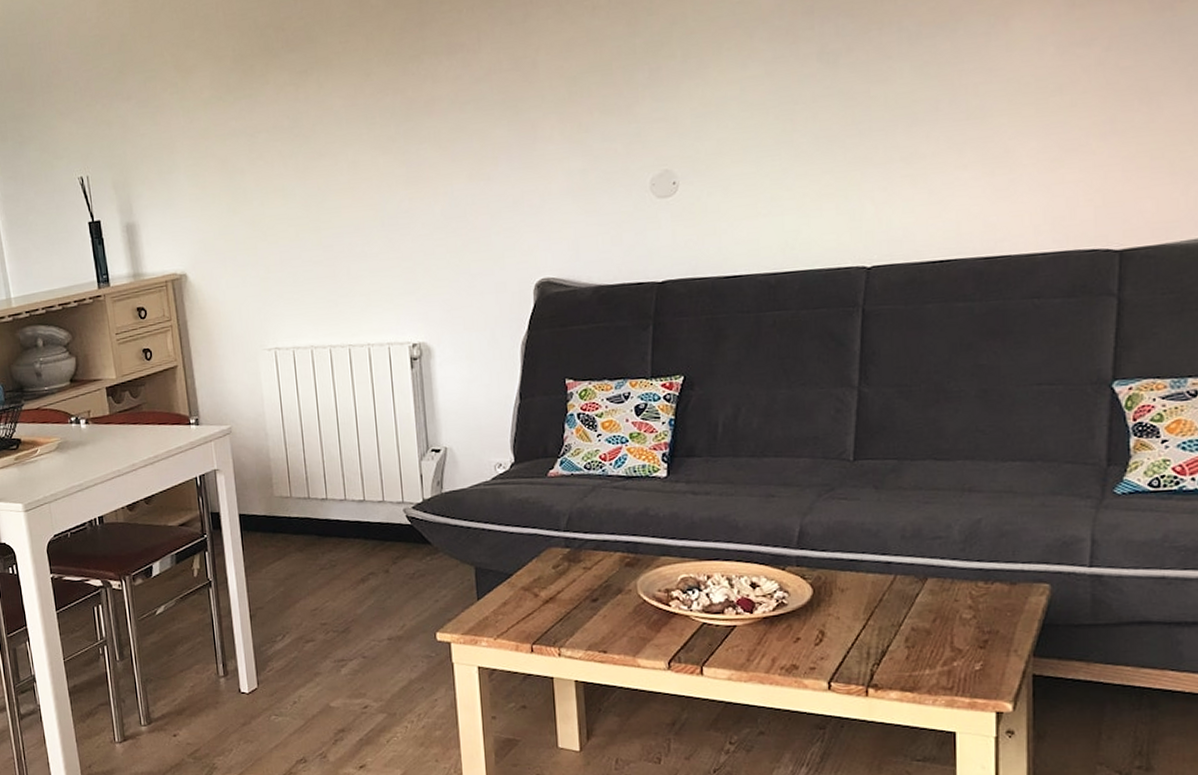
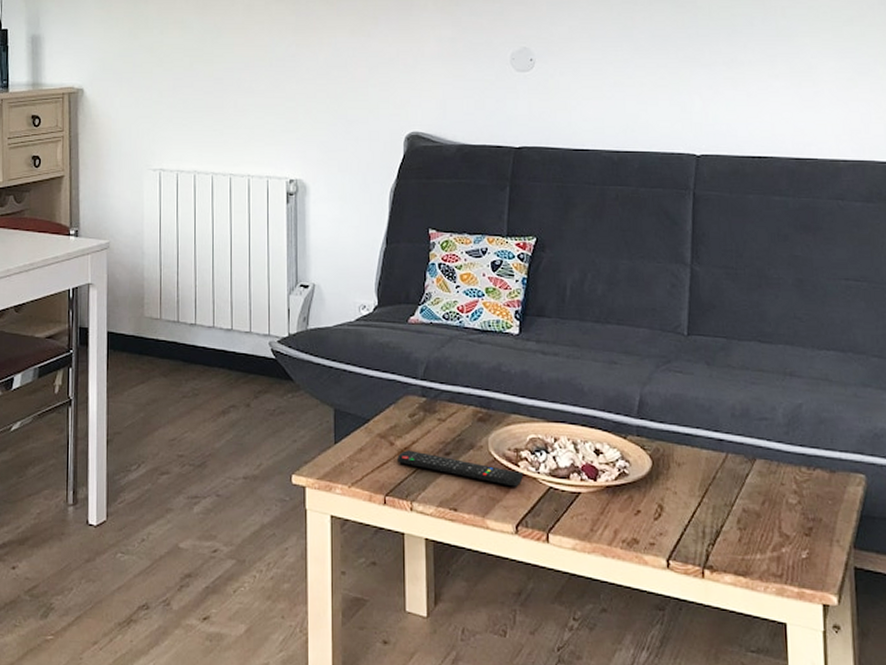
remote control: none [543,600,675,626] -> present [397,450,523,487]

